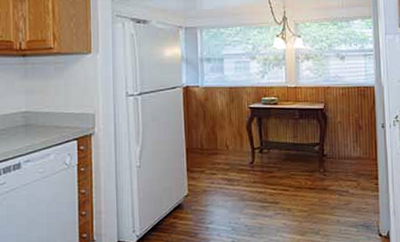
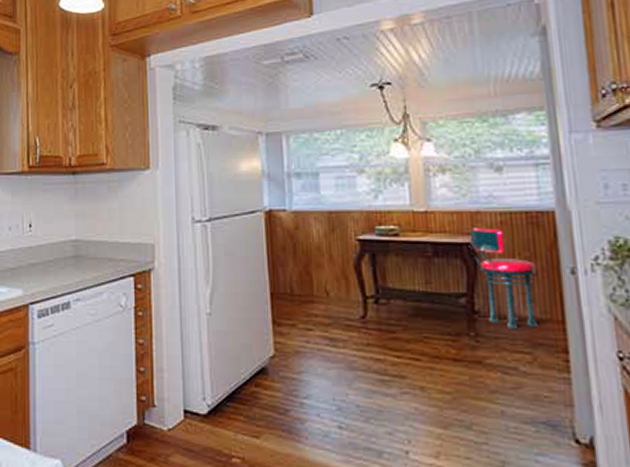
stool: none [322,98,362,165] -> present [468,227,537,328]

